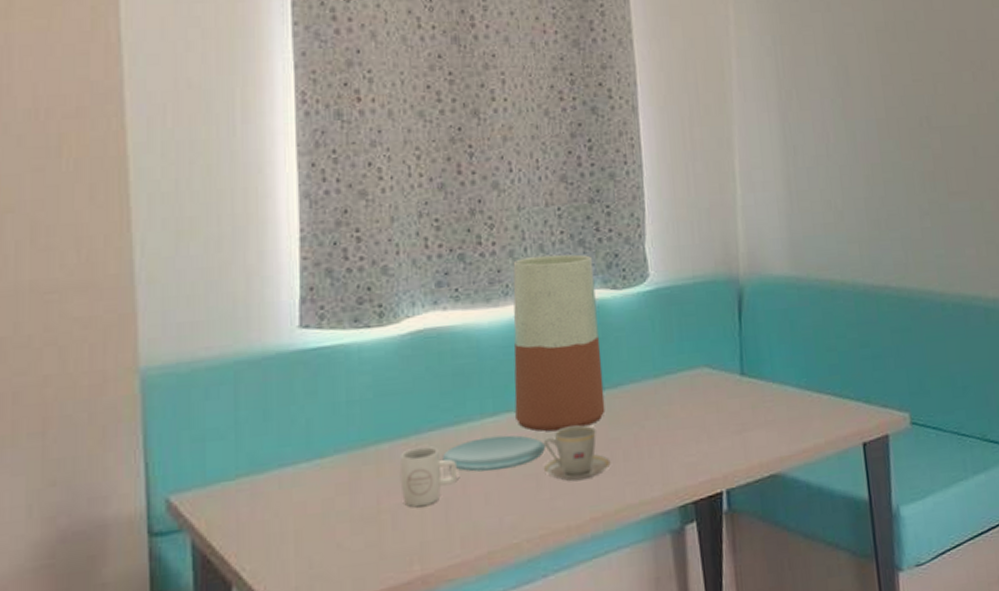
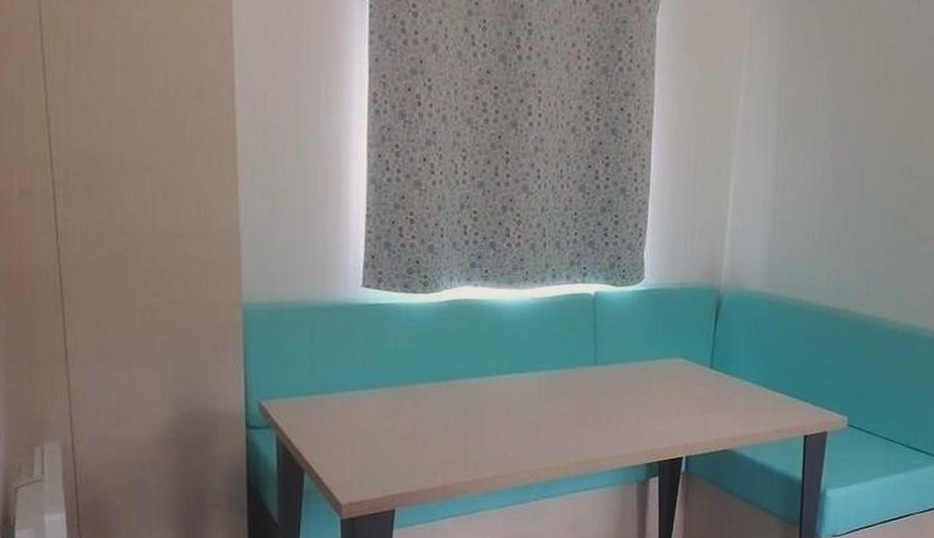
mug: present [399,446,458,507] -> none [431,390,476,434]
plate: present [442,435,545,472] -> none [465,390,545,417]
vase: present [513,254,605,432] -> none [524,251,599,393]
teacup: present [543,425,611,482] -> none [542,390,596,433]

